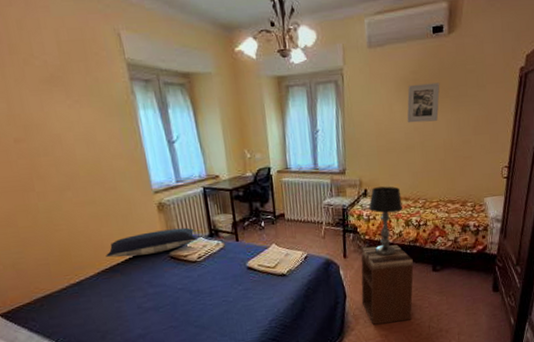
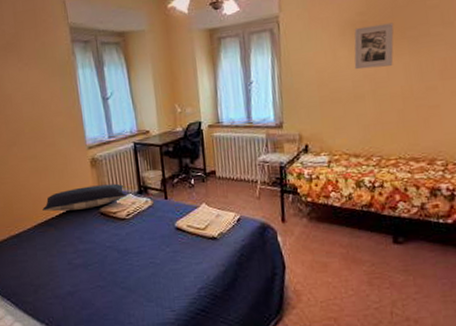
nightstand: present [361,245,414,325] -> none [302,209,369,304]
table lamp: present [369,186,403,256] -> none [310,141,352,222]

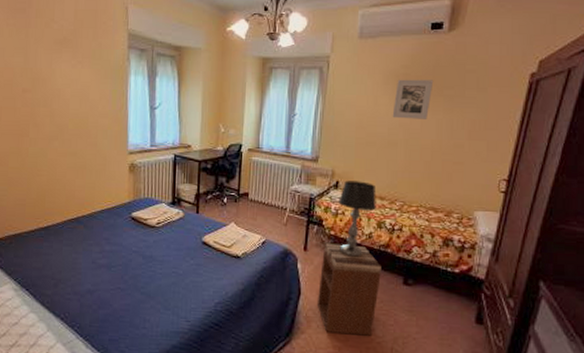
pillow: present [42,183,127,212] -> none [75,190,160,212]
nightstand: none [302,209,369,304] -> present [316,243,381,336]
table lamp: none [310,141,352,222] -> present [338,180,376,257]

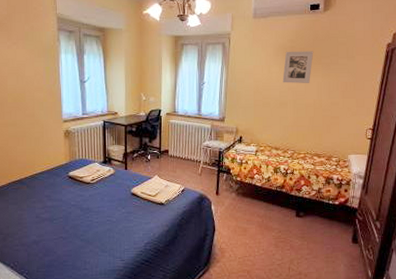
nightstand: present [316,243,381,336] -> none [228,188,279,260]
table lamp: present [338,180,376,257] -> none [242,135,273,197]

